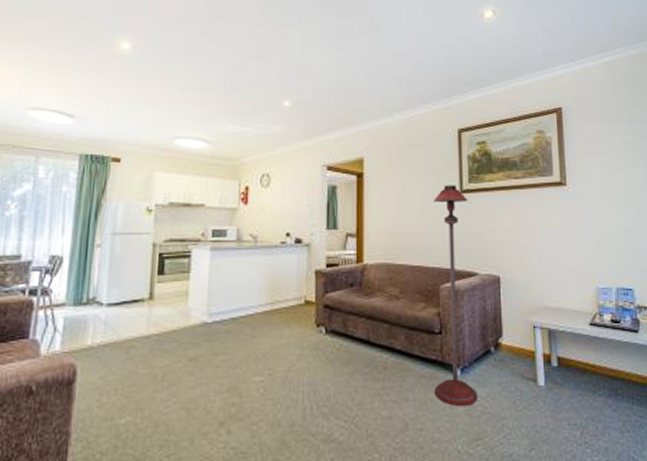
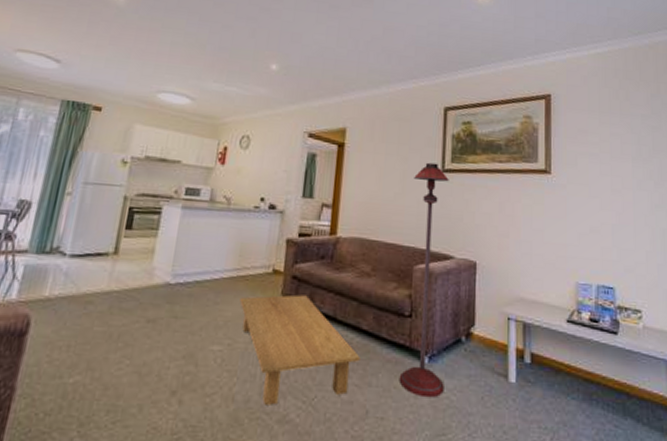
coffee table: none [276,322,396,427] -> present [239,294,360,405]

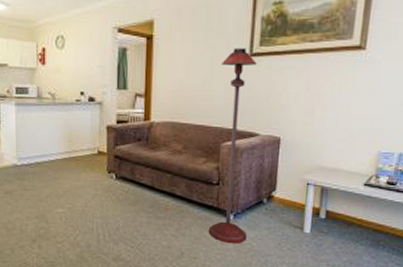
coffee table: present [239,294,360,405] -> none [74,170,176,249]

